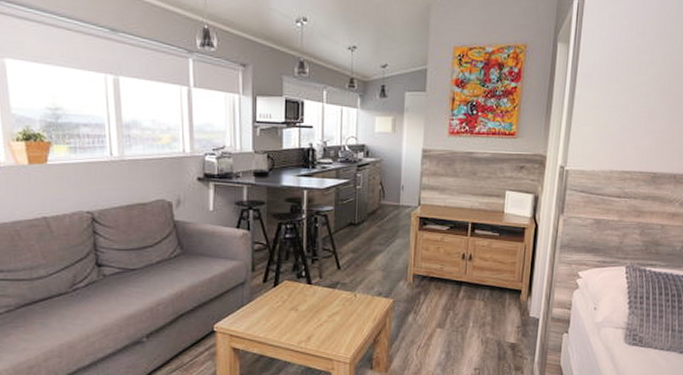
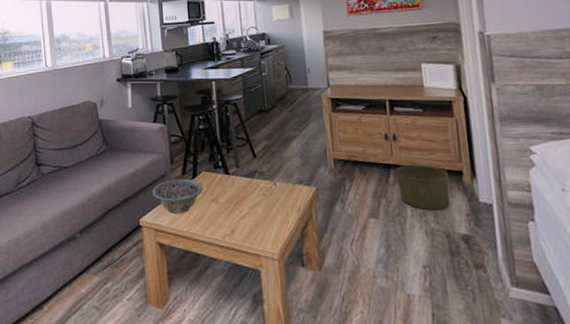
decorative bowl: none [228,287,283,320] -> present [151,179,203,214]
basket: none [465,283,510,323] -> present [395,165,450,211]

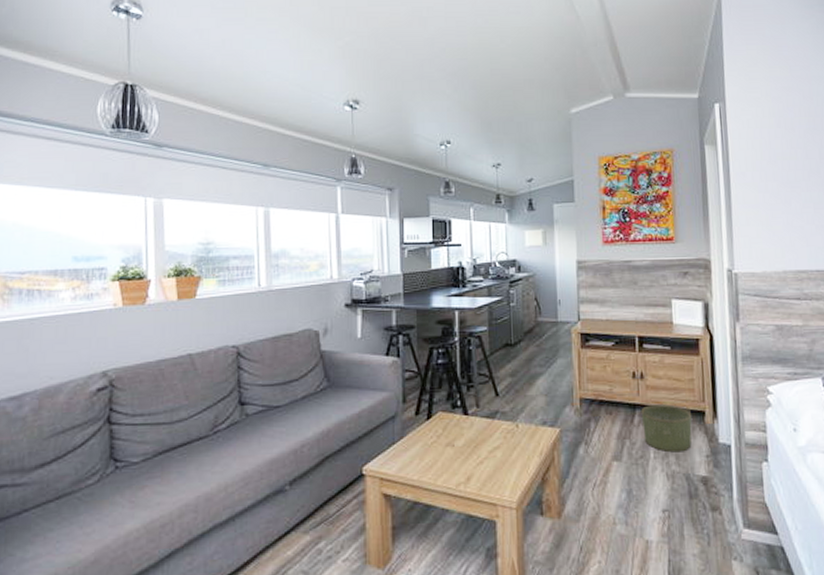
decorative bowl: present [151,179,203,214] -> none [378,420,438,460]
kettle: present [162,50,184,73] -> none [400,273,425,300]

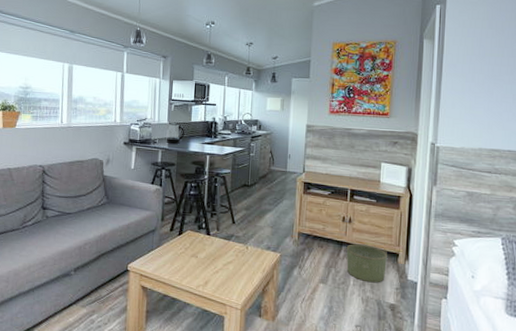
kettle: none [400,273,425,300] -> present [166,123,185,144]

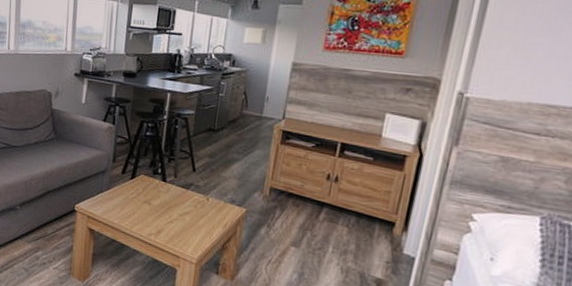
basket: present [346,244,388,283] -> none [326,206,381,254]

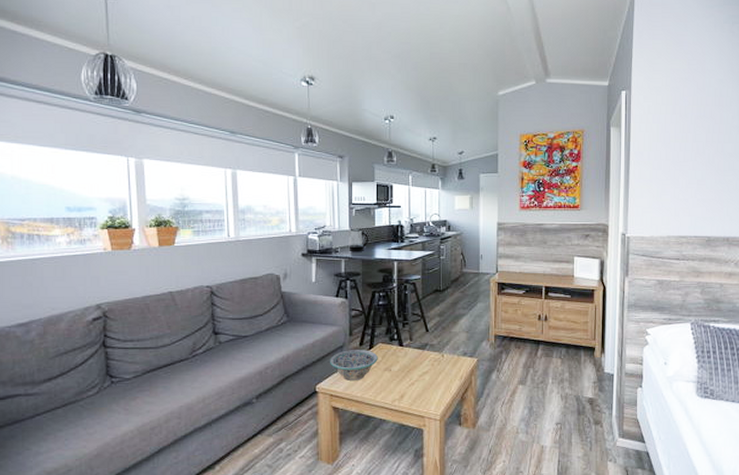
decorative bowl: none [90,175,139,208] -> present [329,350,378,381]

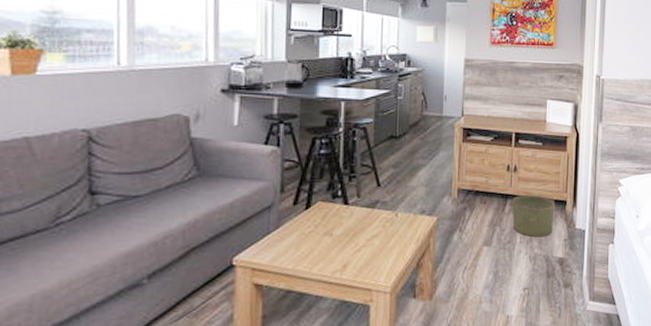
decorative bowl: present [329,350,378,381] -> none [252,210,316,250]
basket: none [543,341,585,379] -> present [512,195,556,238]

